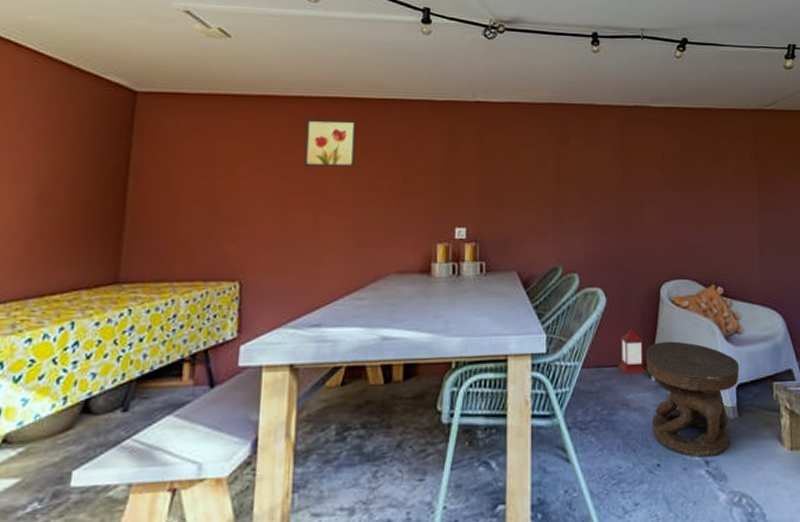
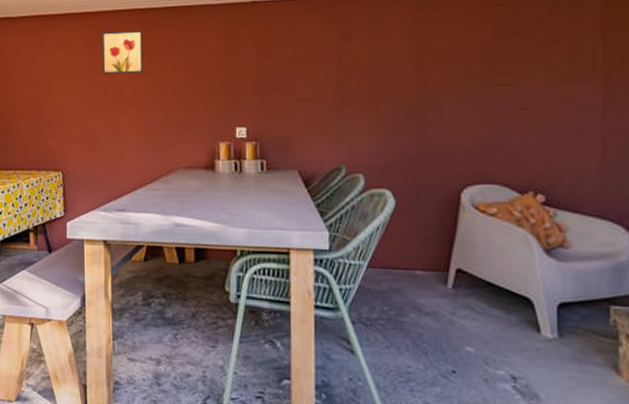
lantern: present [618,323,647,374] -> none [408,227,443,279]
carved stool: present [646,341,740,458] -> none [441,249,564,374]

